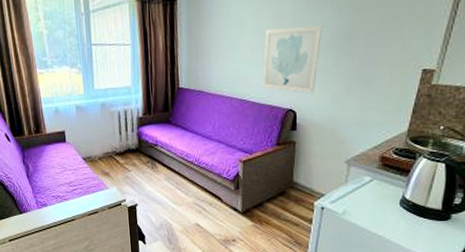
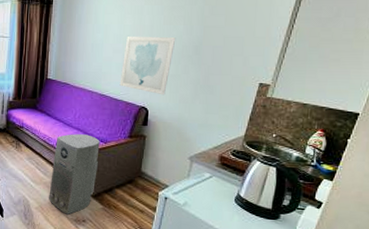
air purifier: none [193,146,245,235] -> present [49,134,100,215]

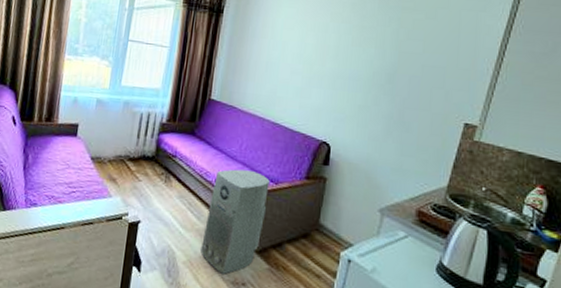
wall art: present [119,37,176,96] -> none [297,57,366,130]

